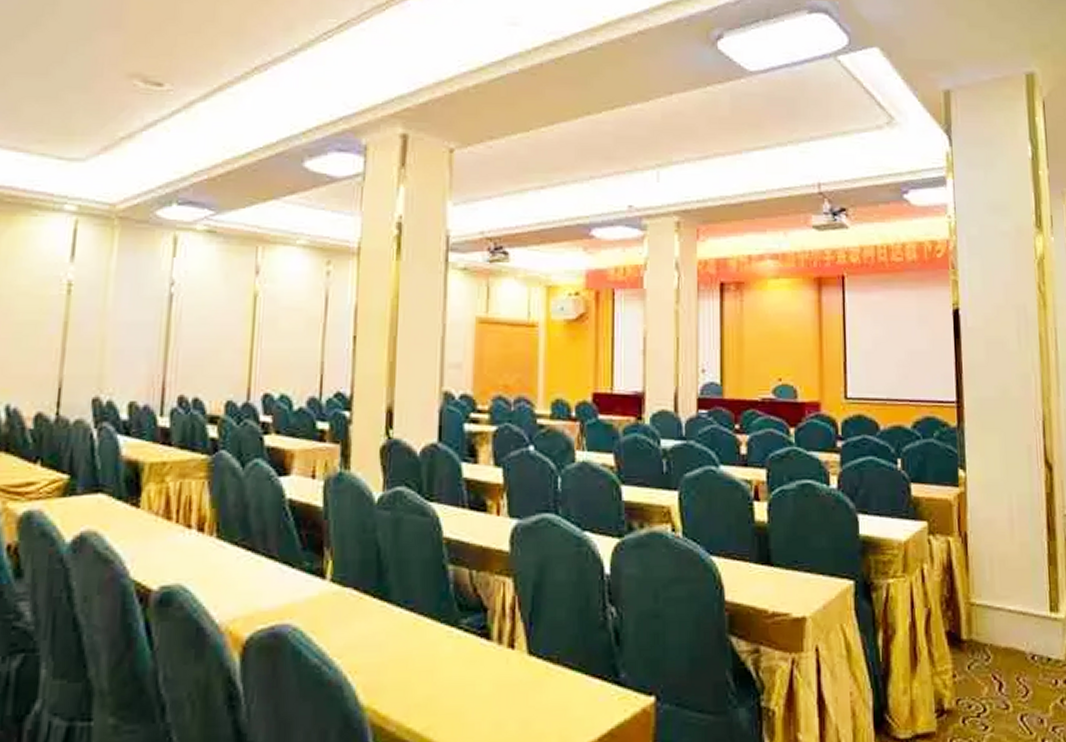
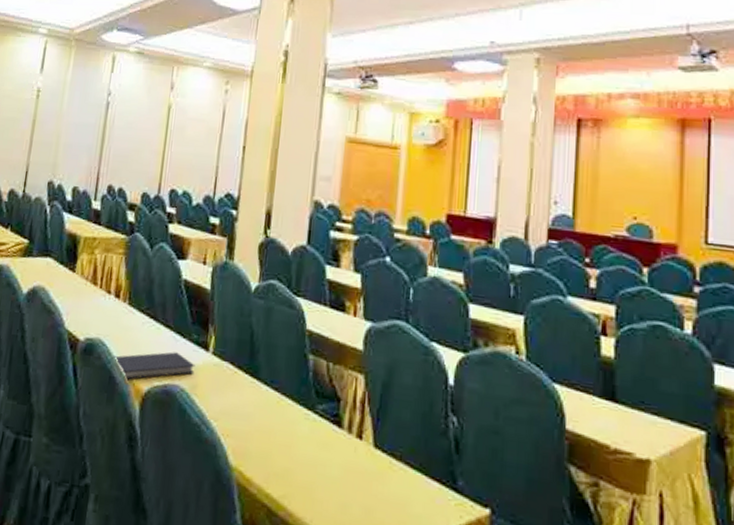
diary: none [200,586,310,629] -> present [113,352,195,380]

